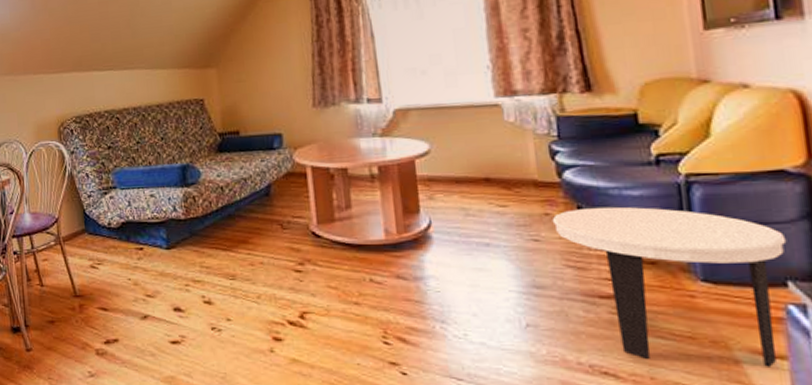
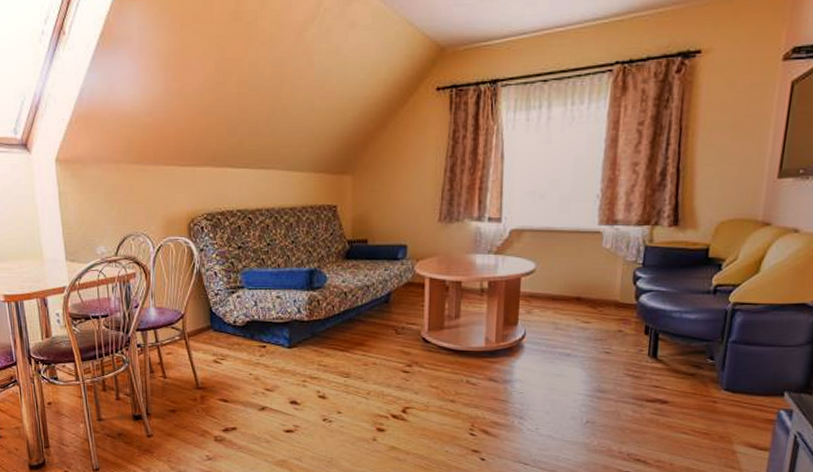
side table: present [552,206,787,367] -> none [623,327,793,456]

